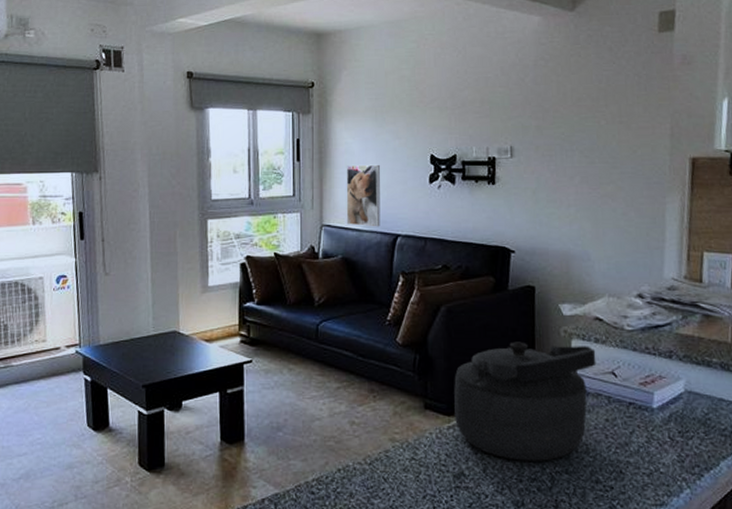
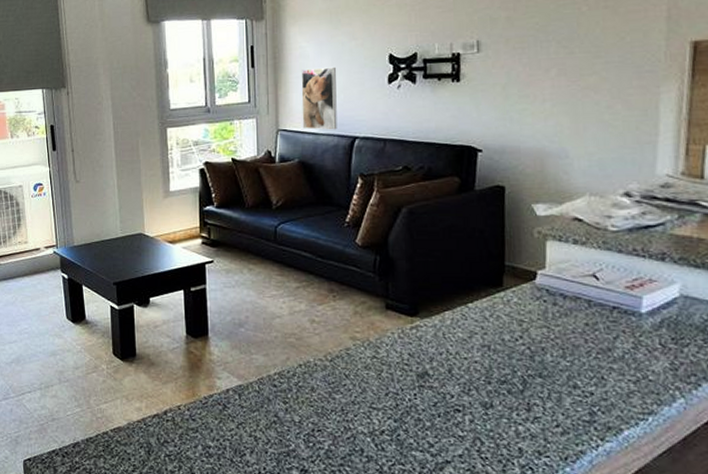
kettle: present [454,341,597,461] -> none [416,243,575,364]

